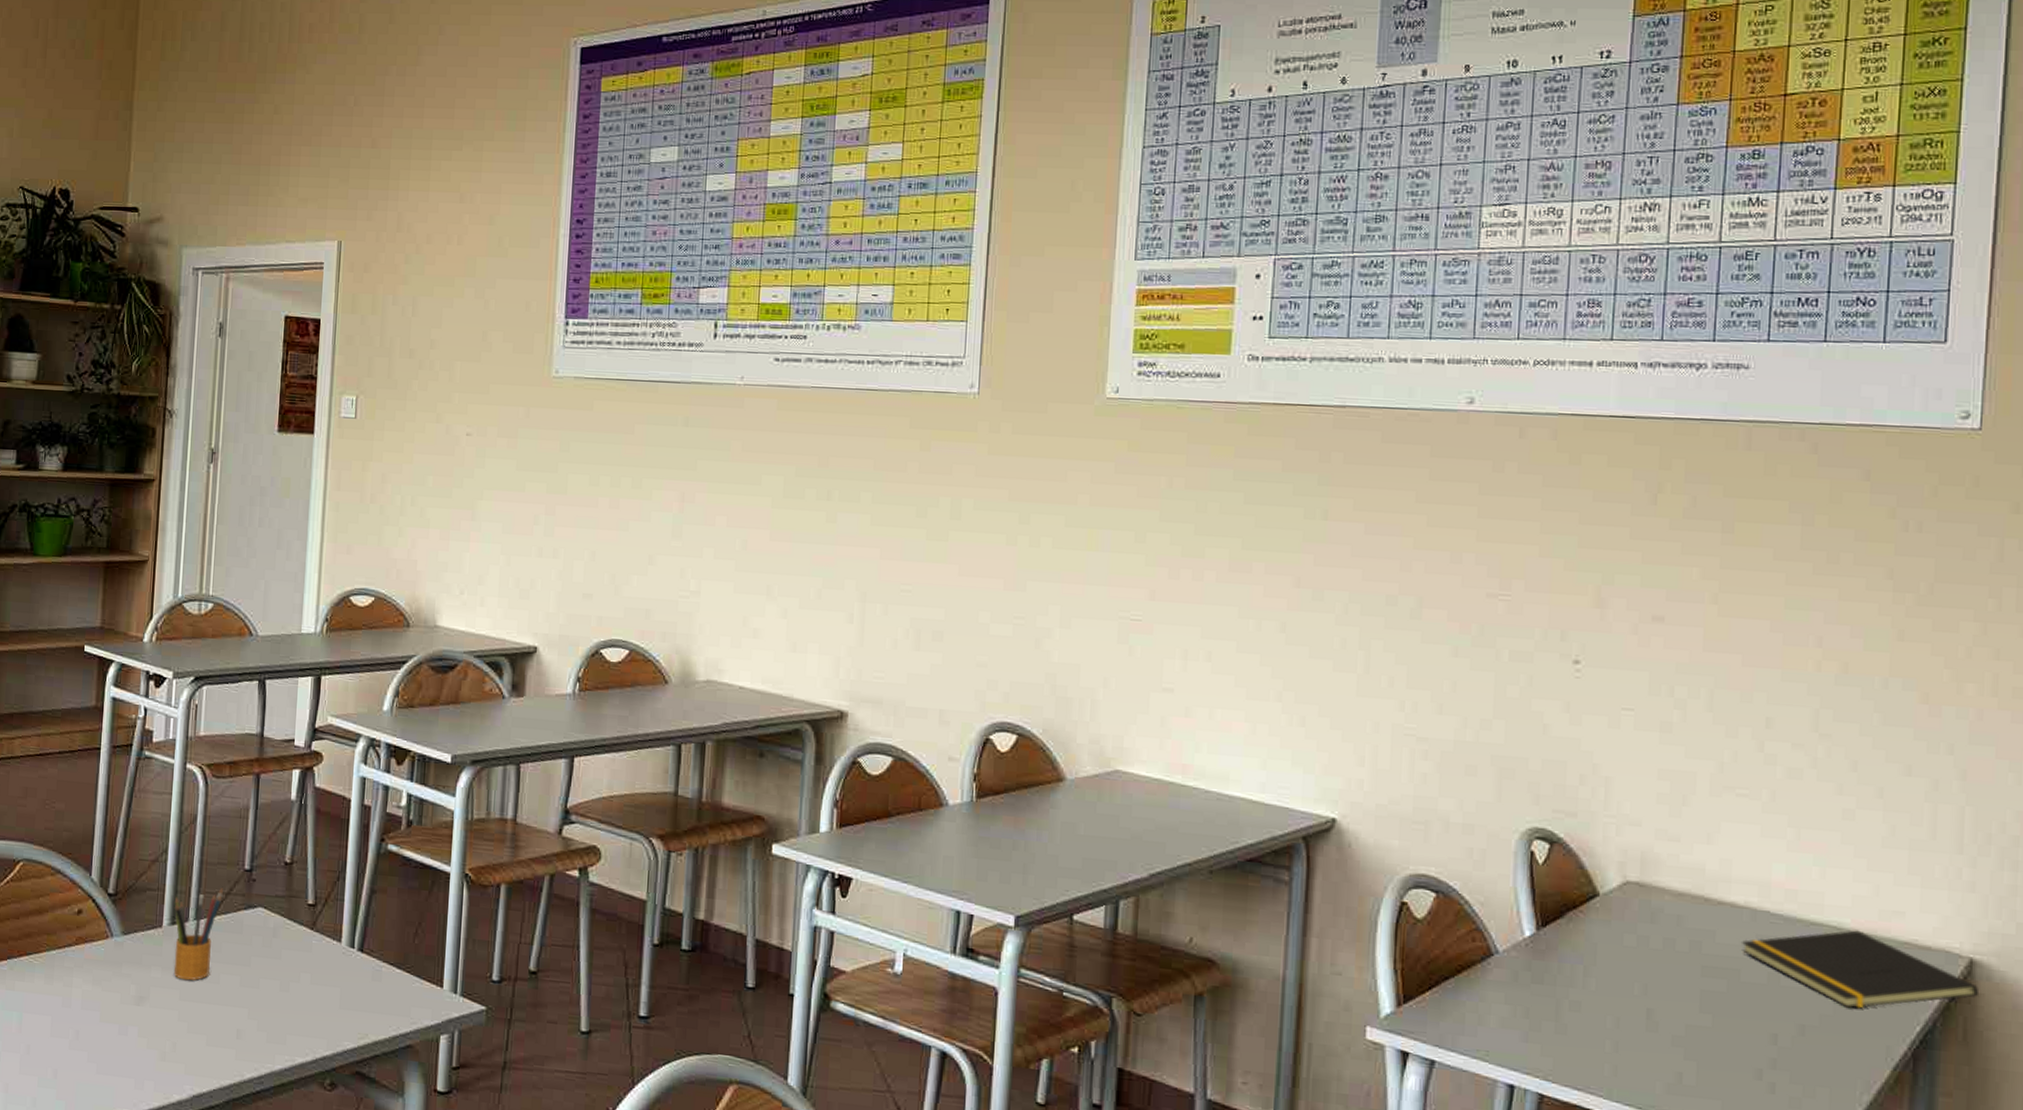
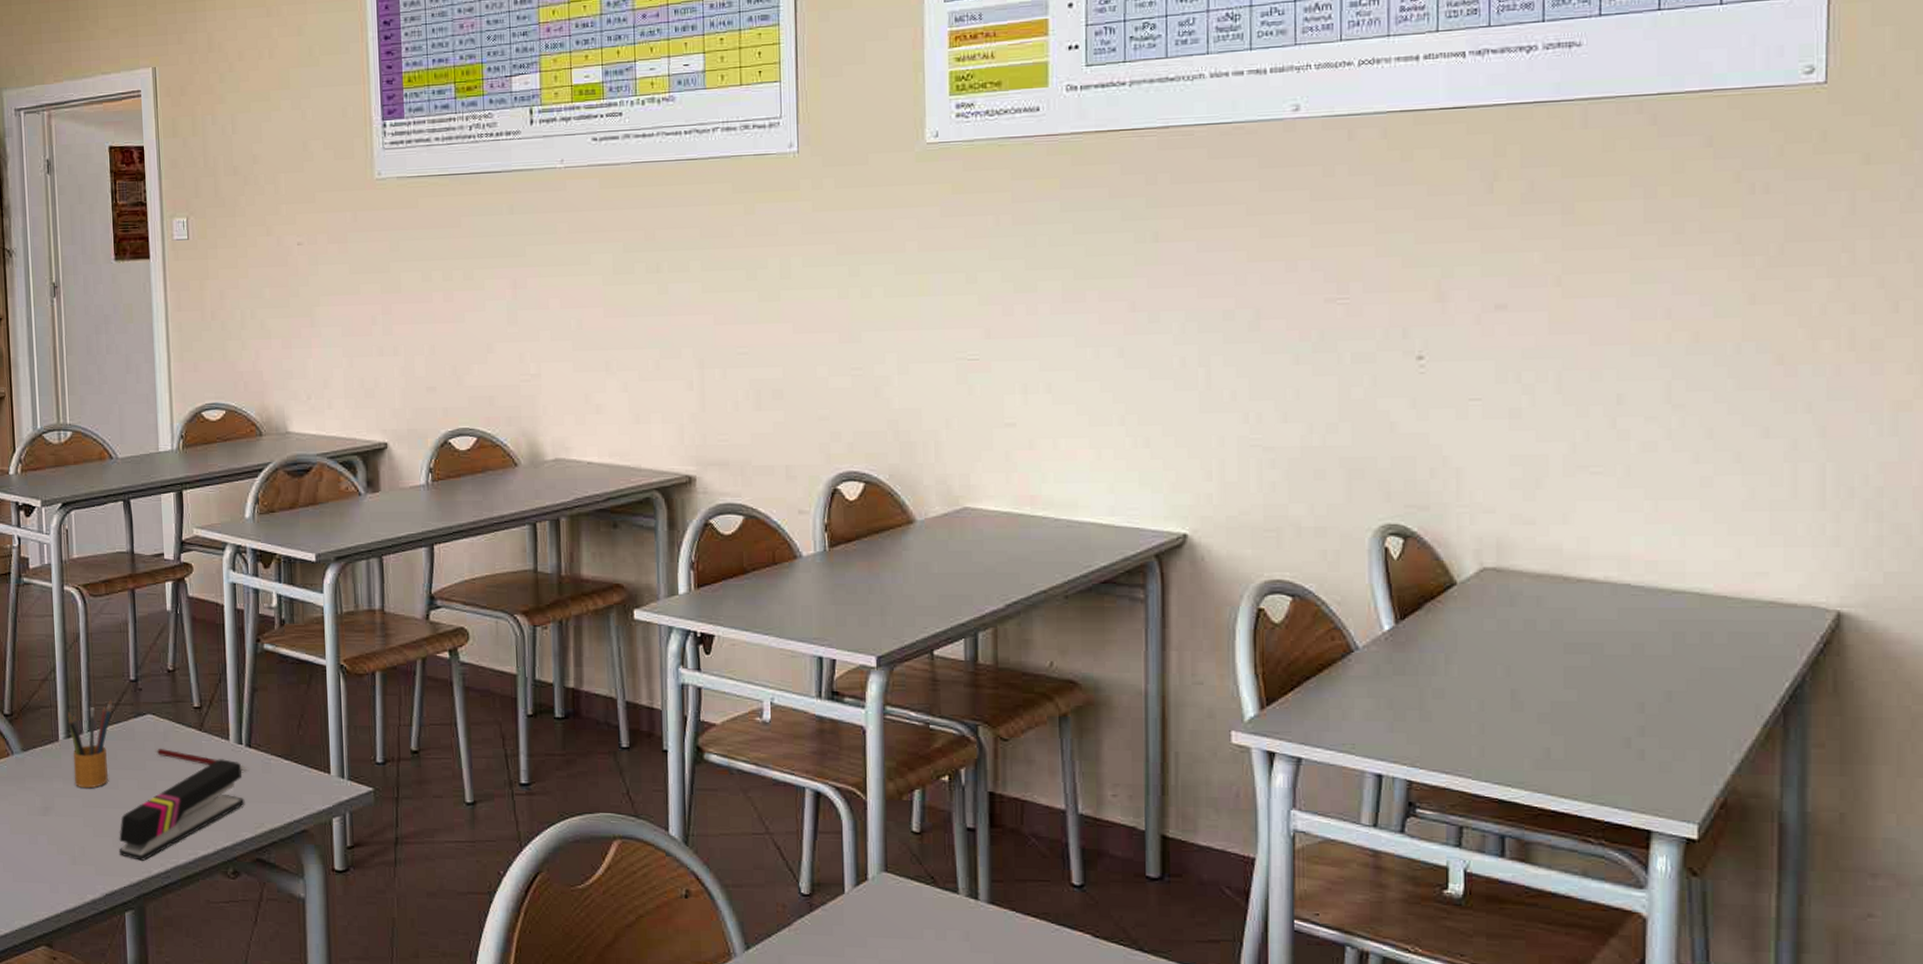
stapler: none [213,961,351,1063] -> present [119,759,245,861]
pen: none [262,945,358,978] -> present [155,749,248,772]
notepad: present [1740,930,1978,1008] -> none [1602,594,1847,670]

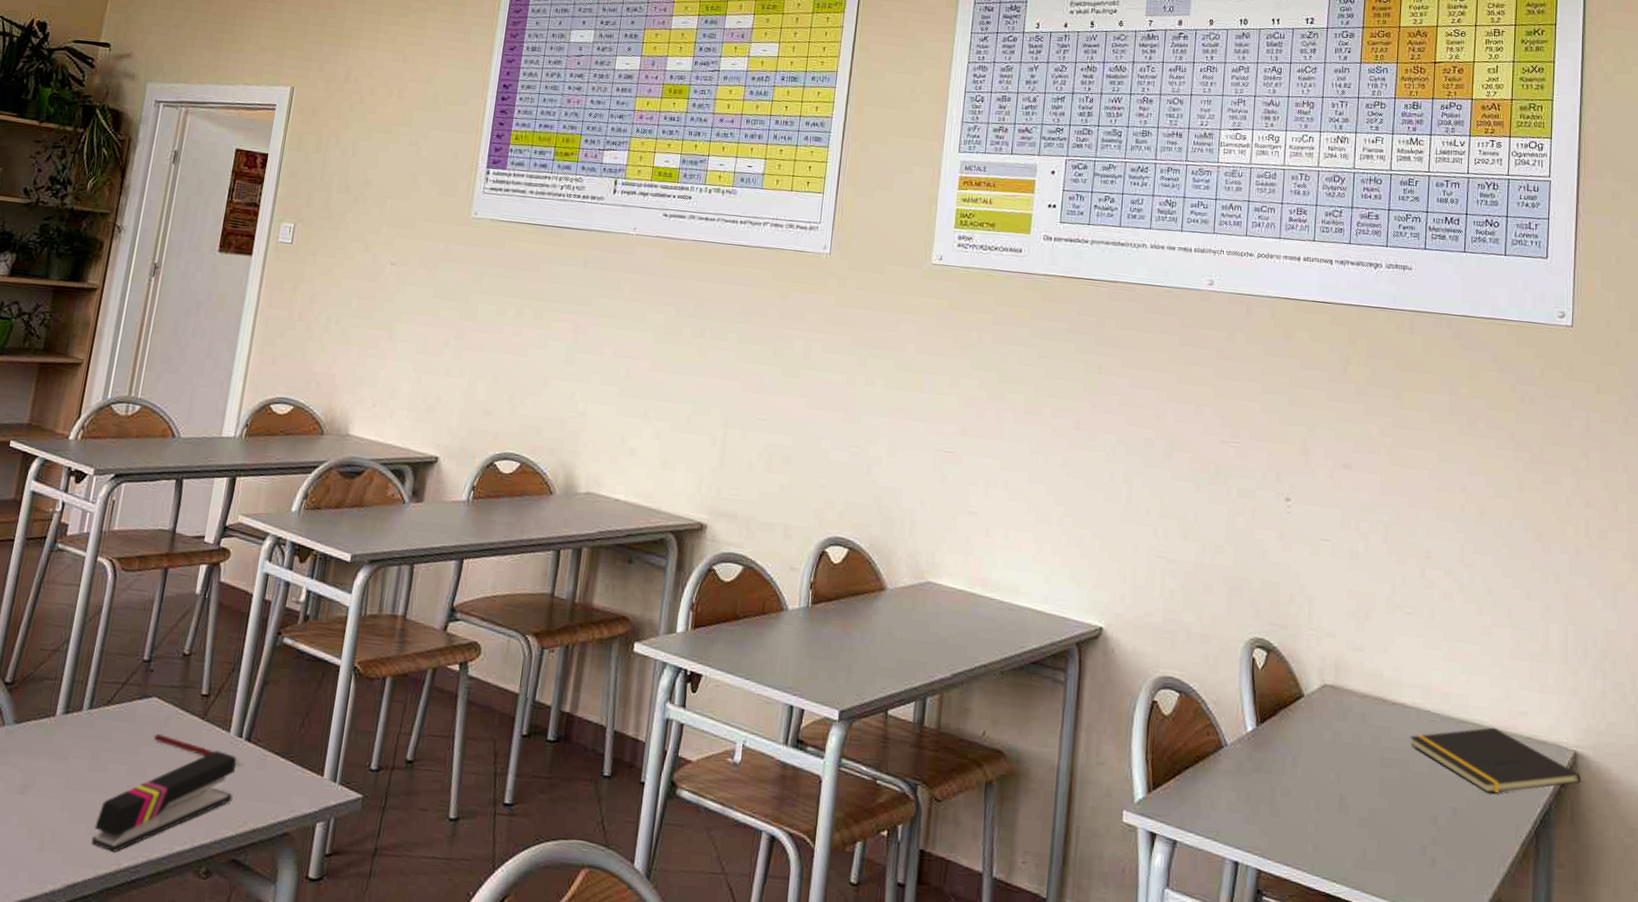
pencil box: present [67,698,112,789] -> none [61,676,121,769]
notepad: none [1602,594,1847,670] -> present [1409,727,1581,793]

